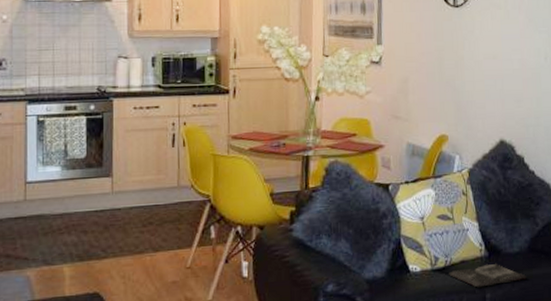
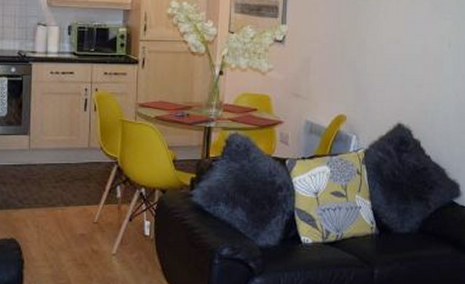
magazine: present [449,264,527,288] -> none [339,242,416,263]

